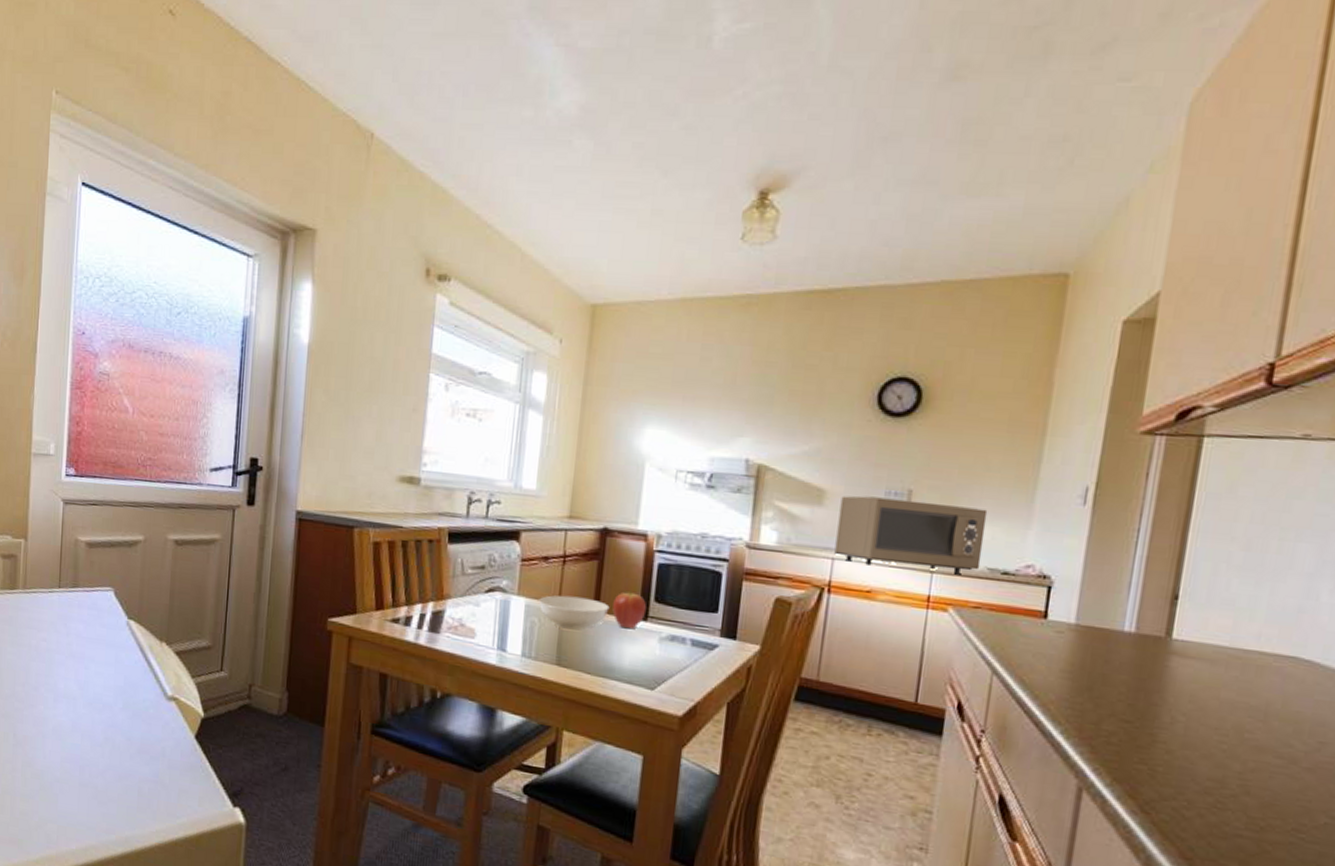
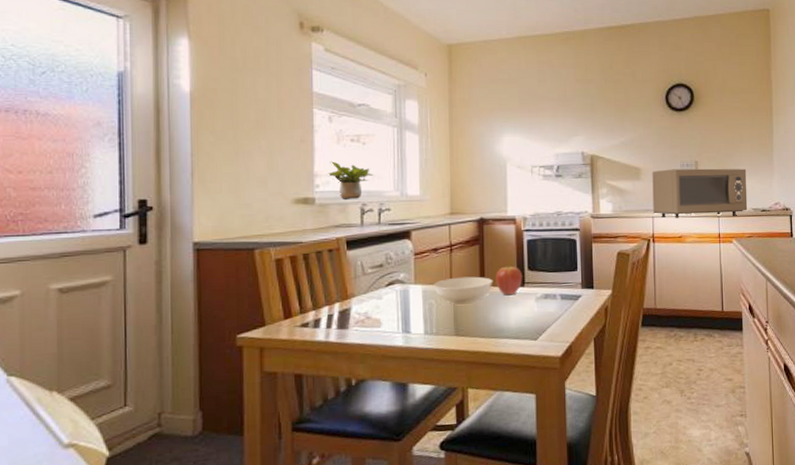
potted plant: none [437,437,486,486] -> present [327,161,373,201]

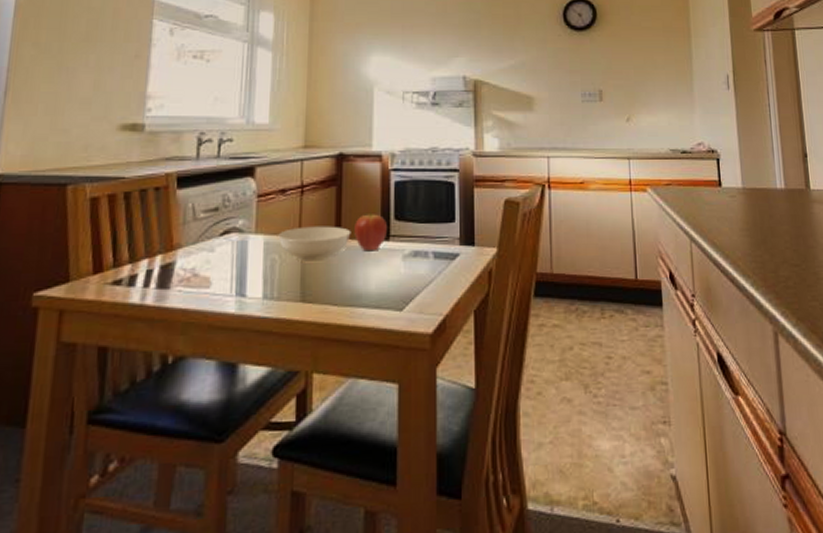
potted plant: present [327,161,373,201] -> none [162,81,215,128]
microwave: present [652,168,748,218] -> none [547,99,664,159]

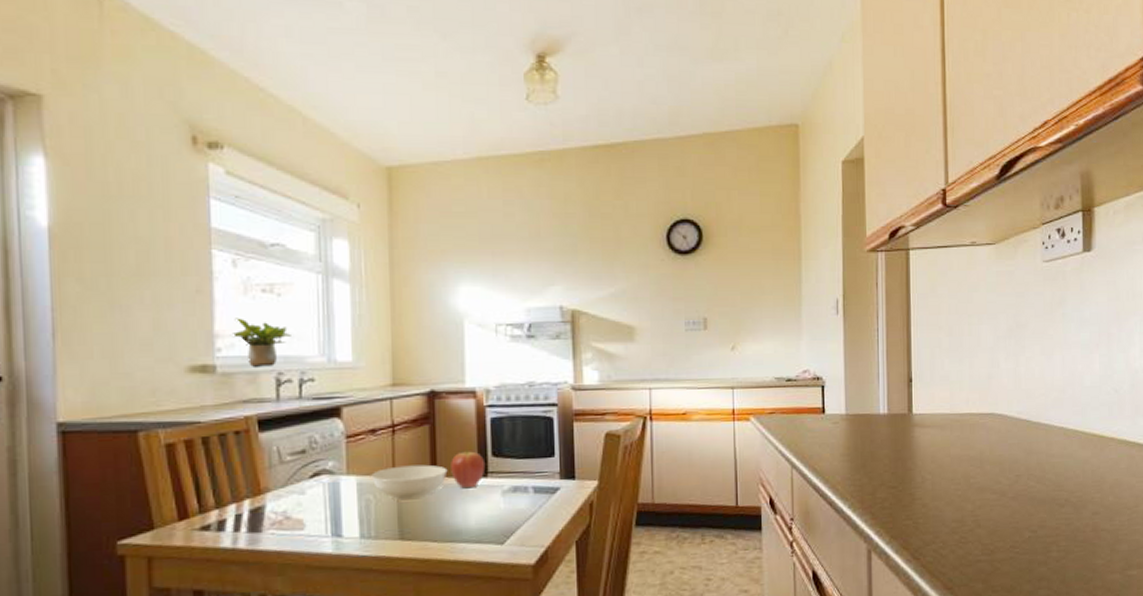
potted plant: none [162,81,215,128] -> present [231,318,291,369]

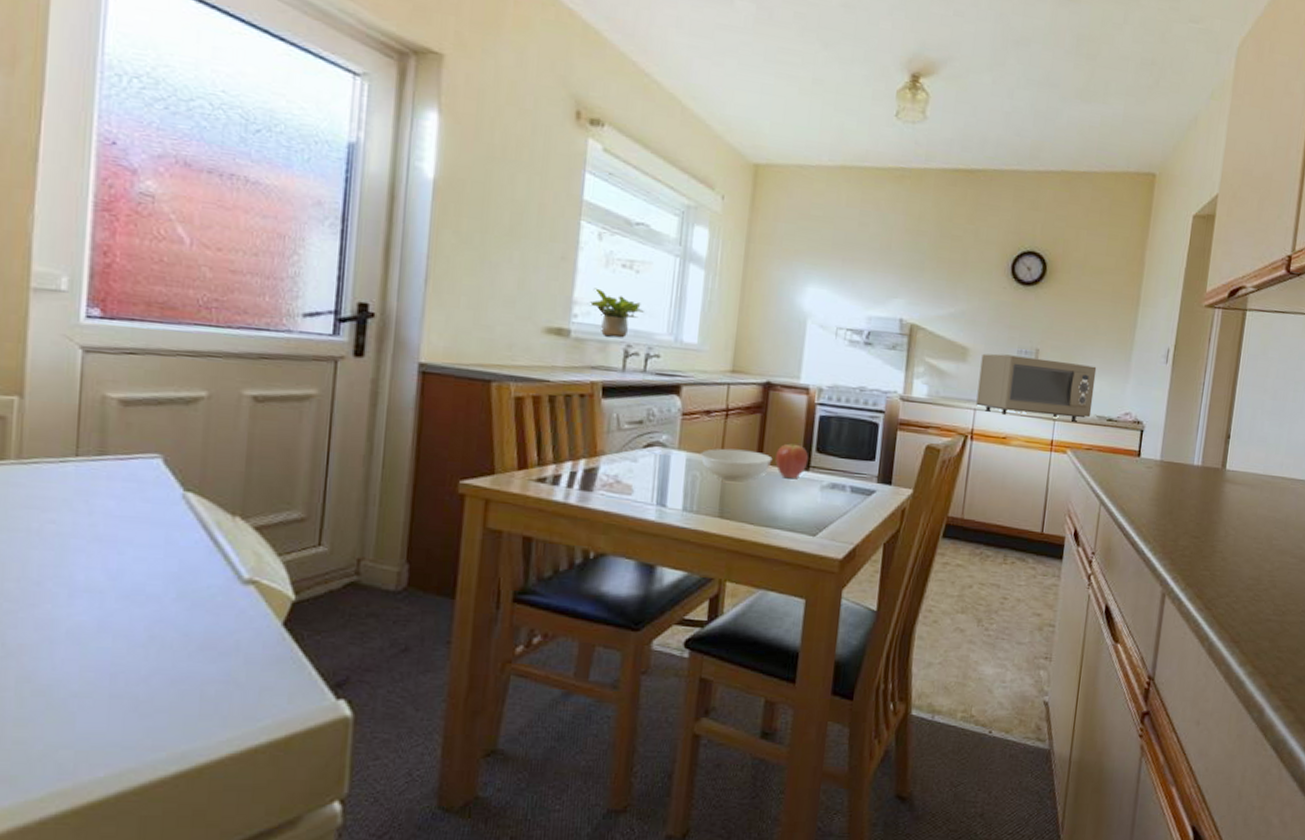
microwave: none [649,327,769,390] -> present [976,353,1097,422]

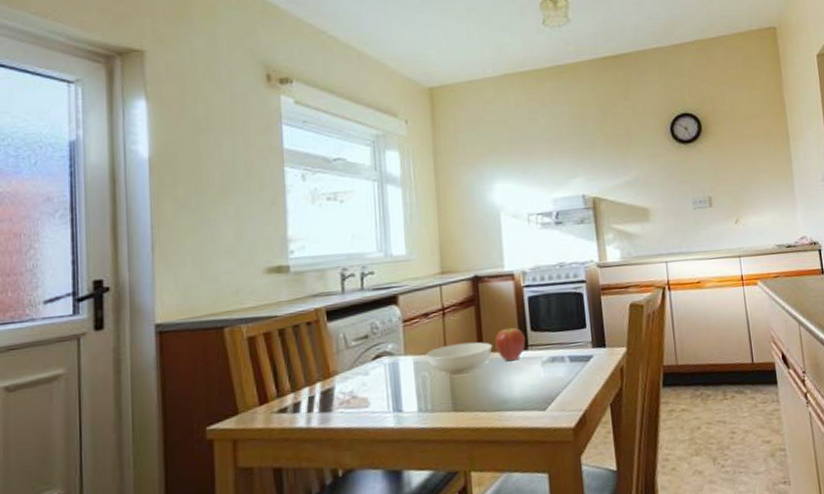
potted plant: present [589,288,644,338] -> none [302,223,353,266]
microwave: present [976,353,1097,422] -> none [662,201,771,262]

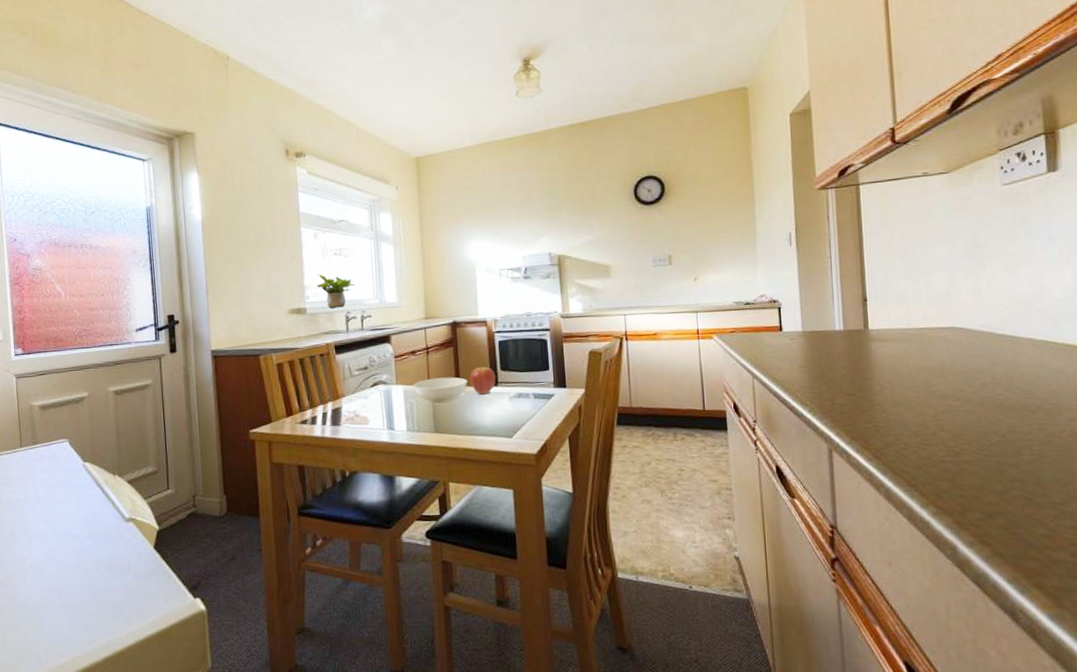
potted plant: none [302,223,353,266] -> present [315,274,355,310]

